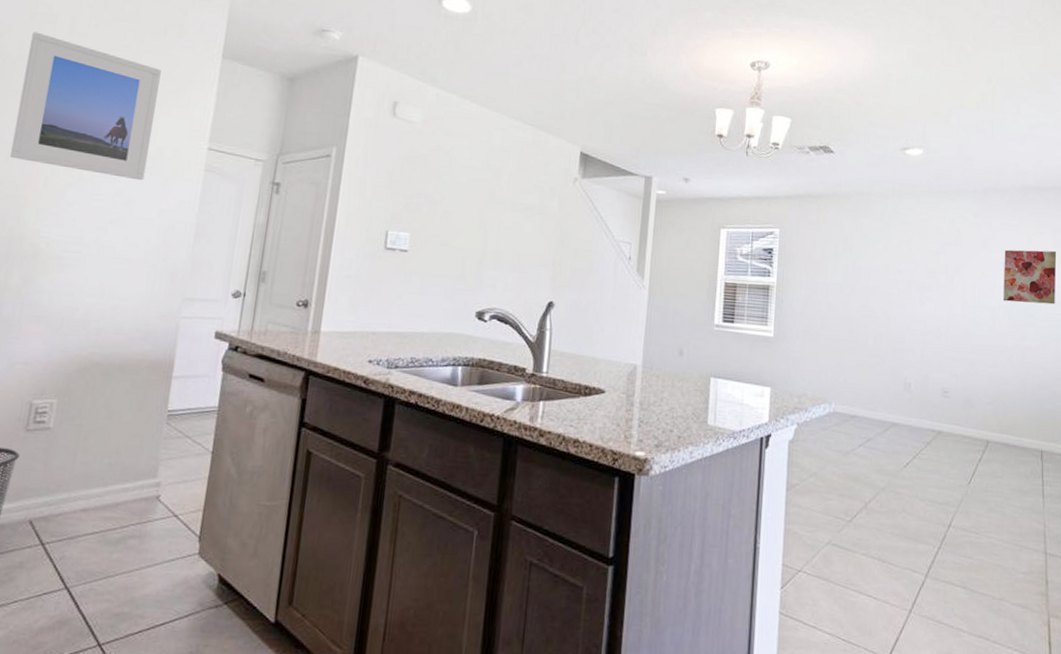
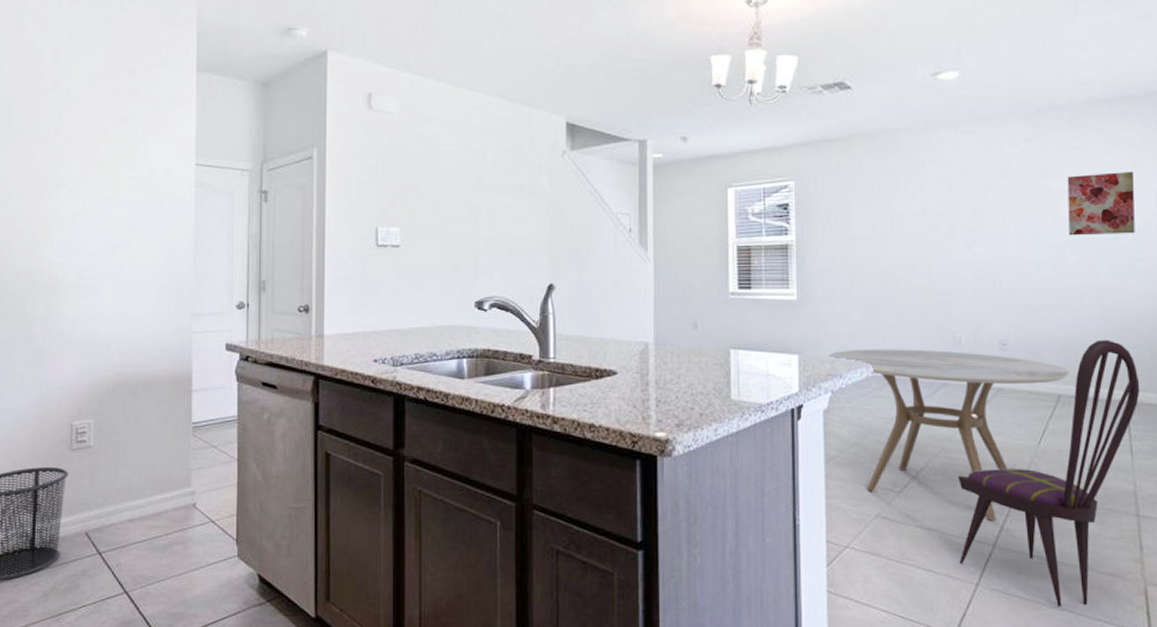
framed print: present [10,31,161,181] -> none [19,69,143,203]
dining table: none [797,386,997,552] -> present [828,349,1070,521]
dining chair: none [896,394,1053,635] -> present [958,339,1140,607]

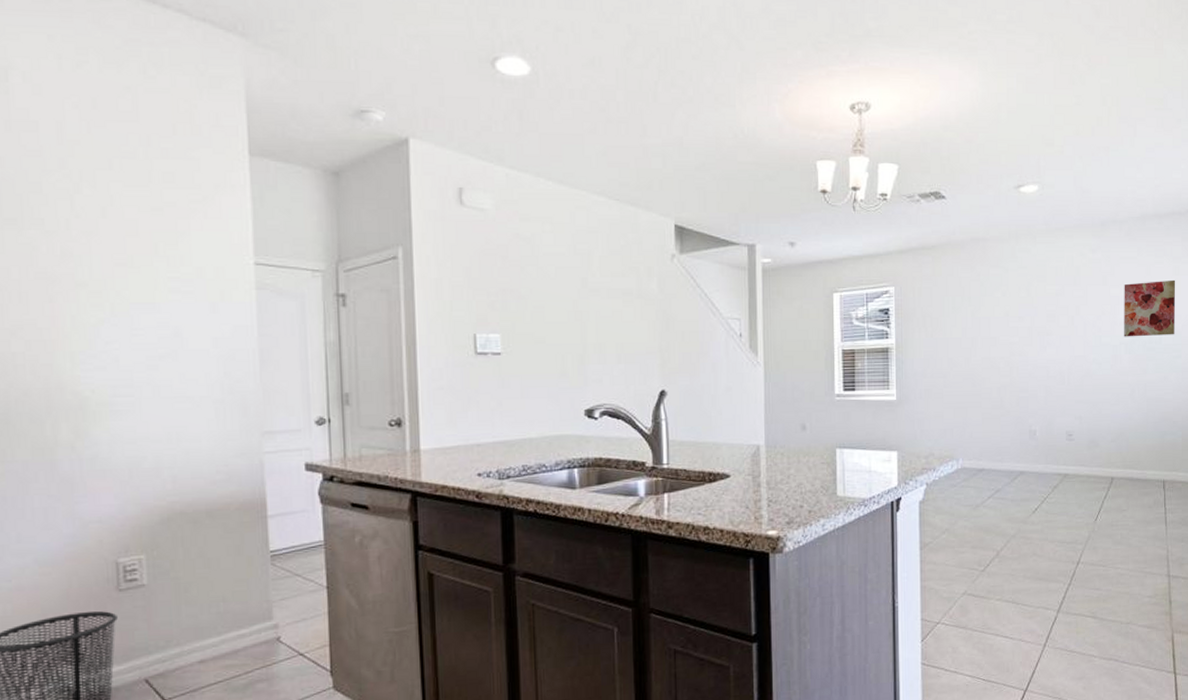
dining table: present [828,349,1070,521] -> none [924,442,1121,590]
dining chair: present [958,339,1140,607] -> none [1031,428,1174,658]

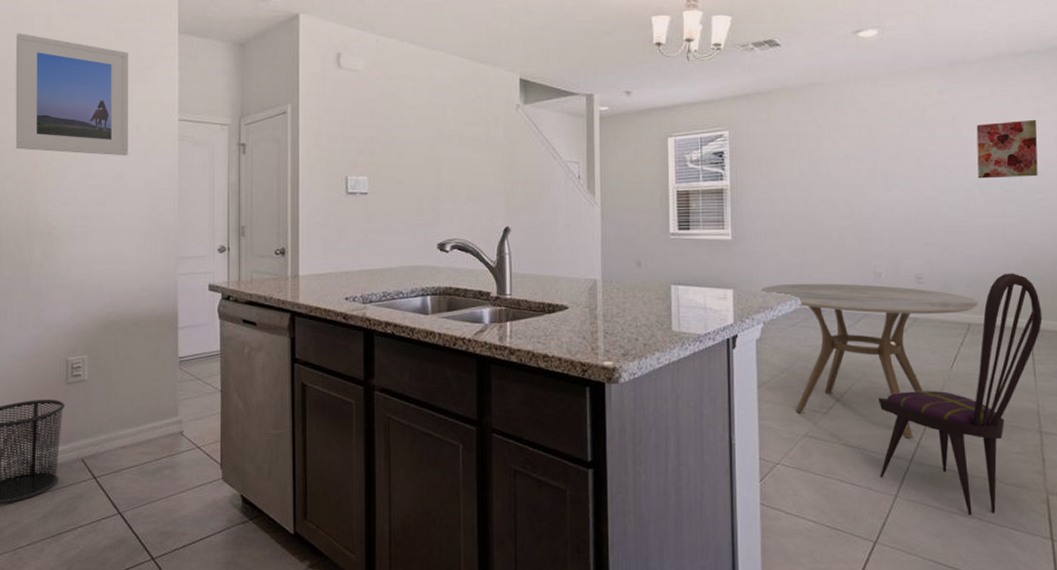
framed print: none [12,144,188,308] -> present [15,33,129,156]
dining table: none [924,442,1121,590] -> present [760,283,979,438]
dining chair: none [1031,428,1174,658] -> present [878,273,1043,516]

